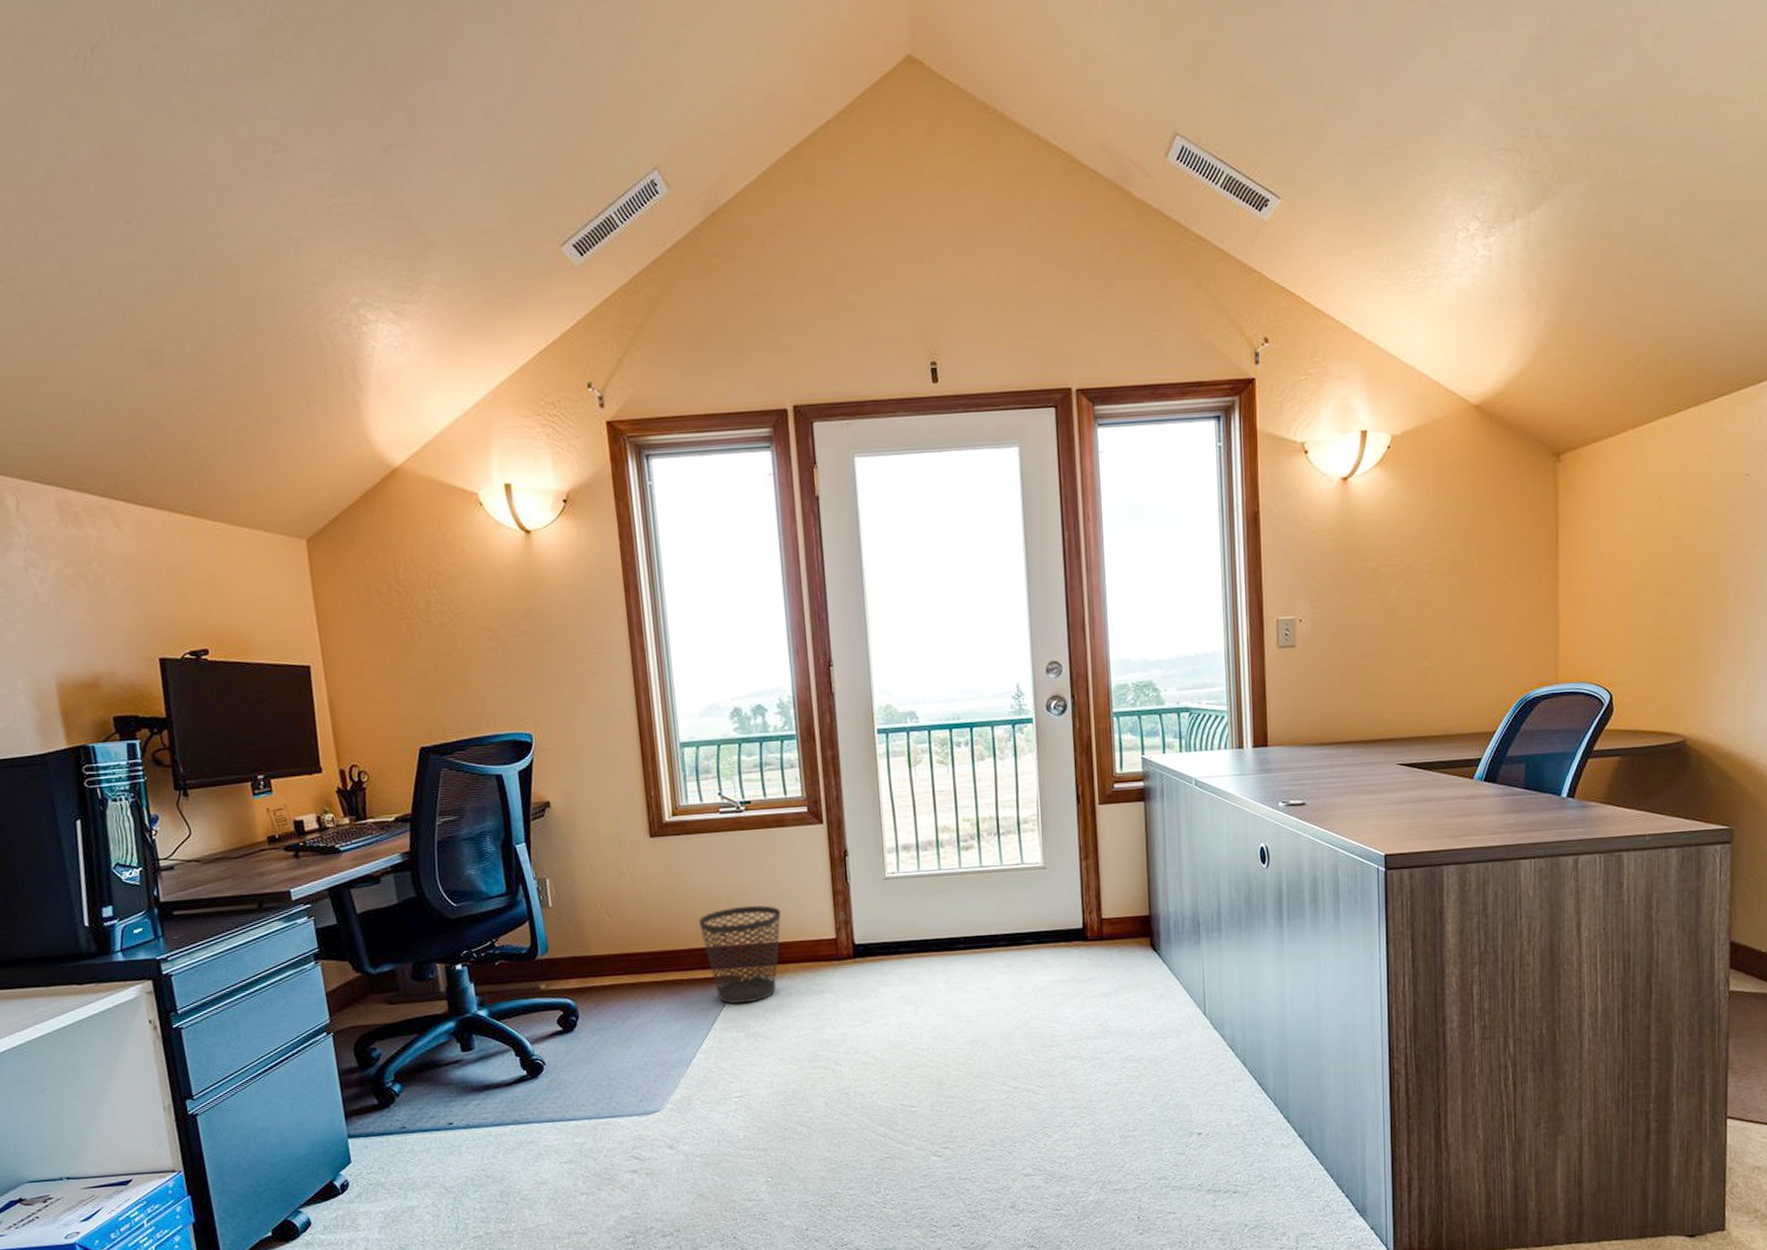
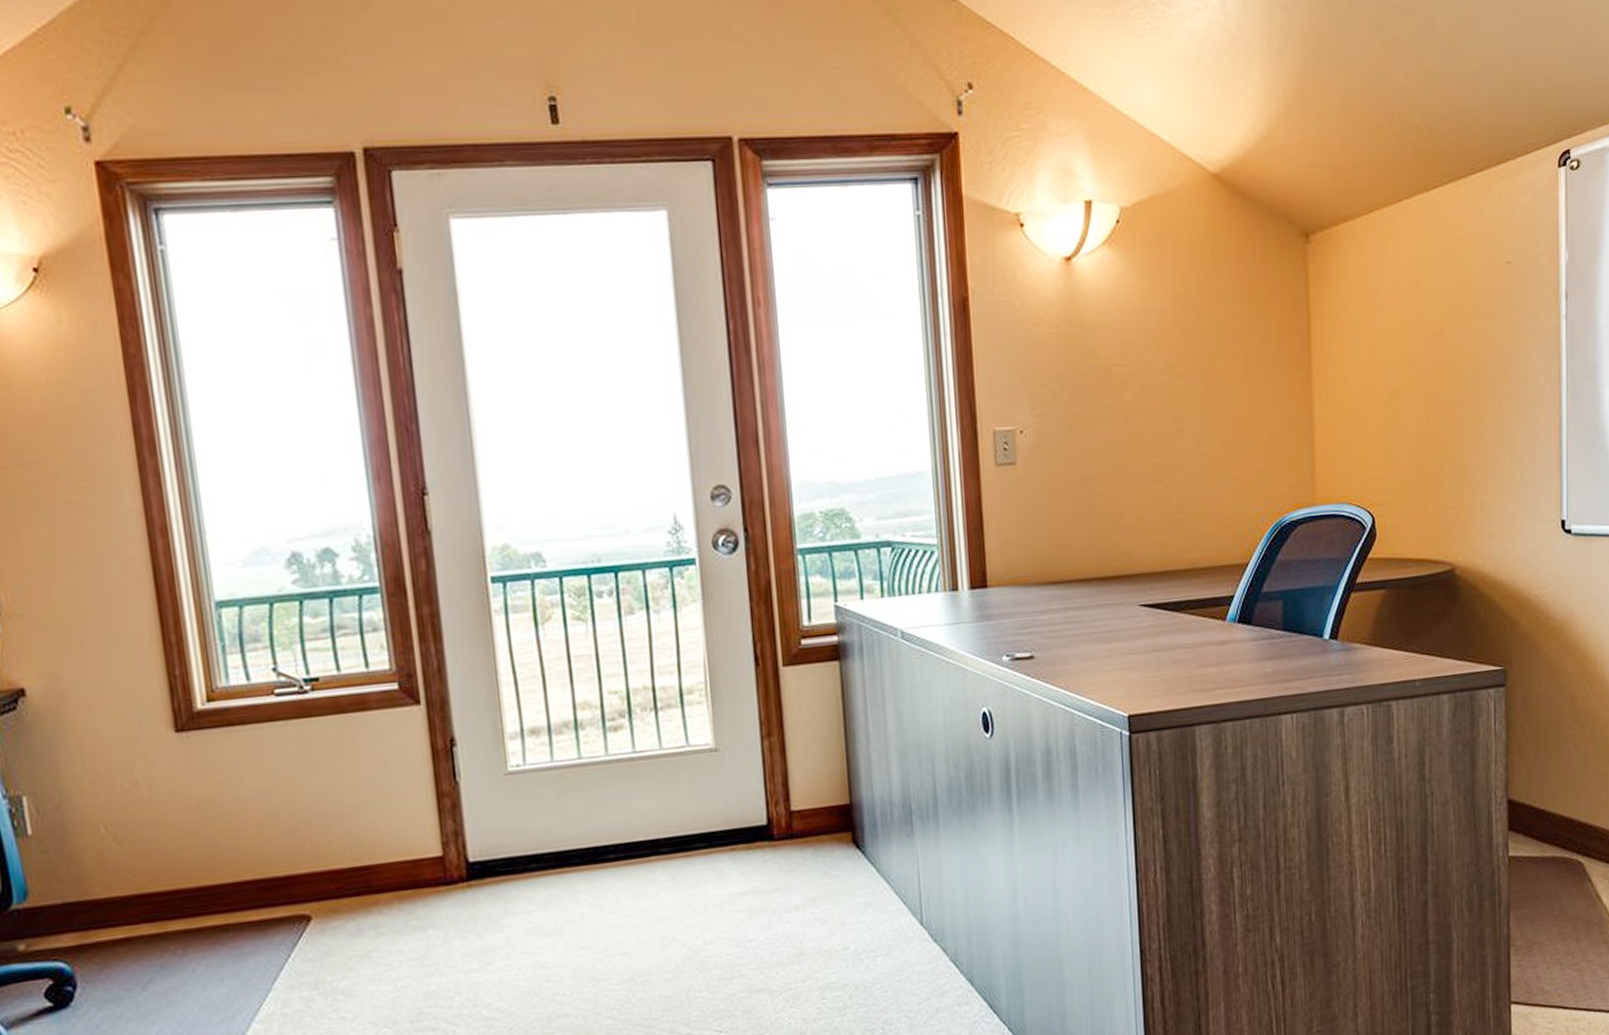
wastebasket: present [698,905,781,1005] -> none [249,817,366,954]

